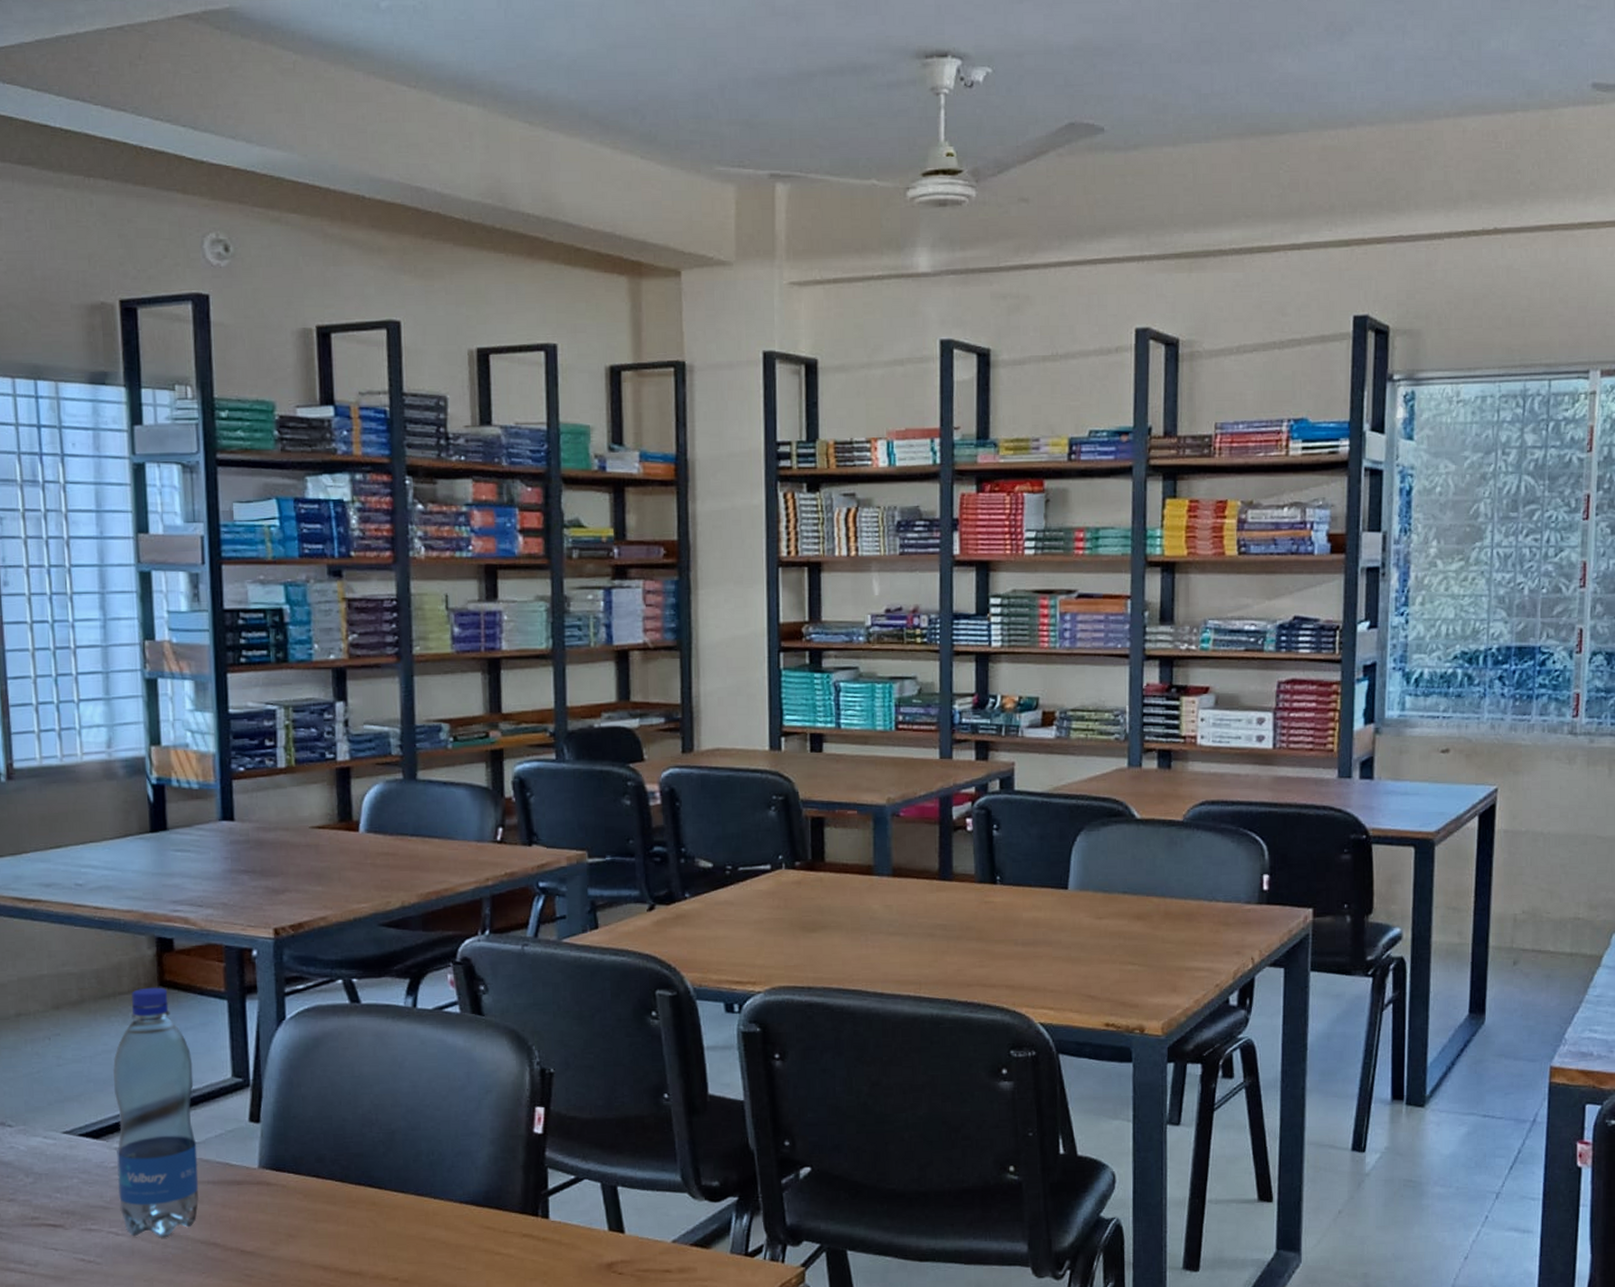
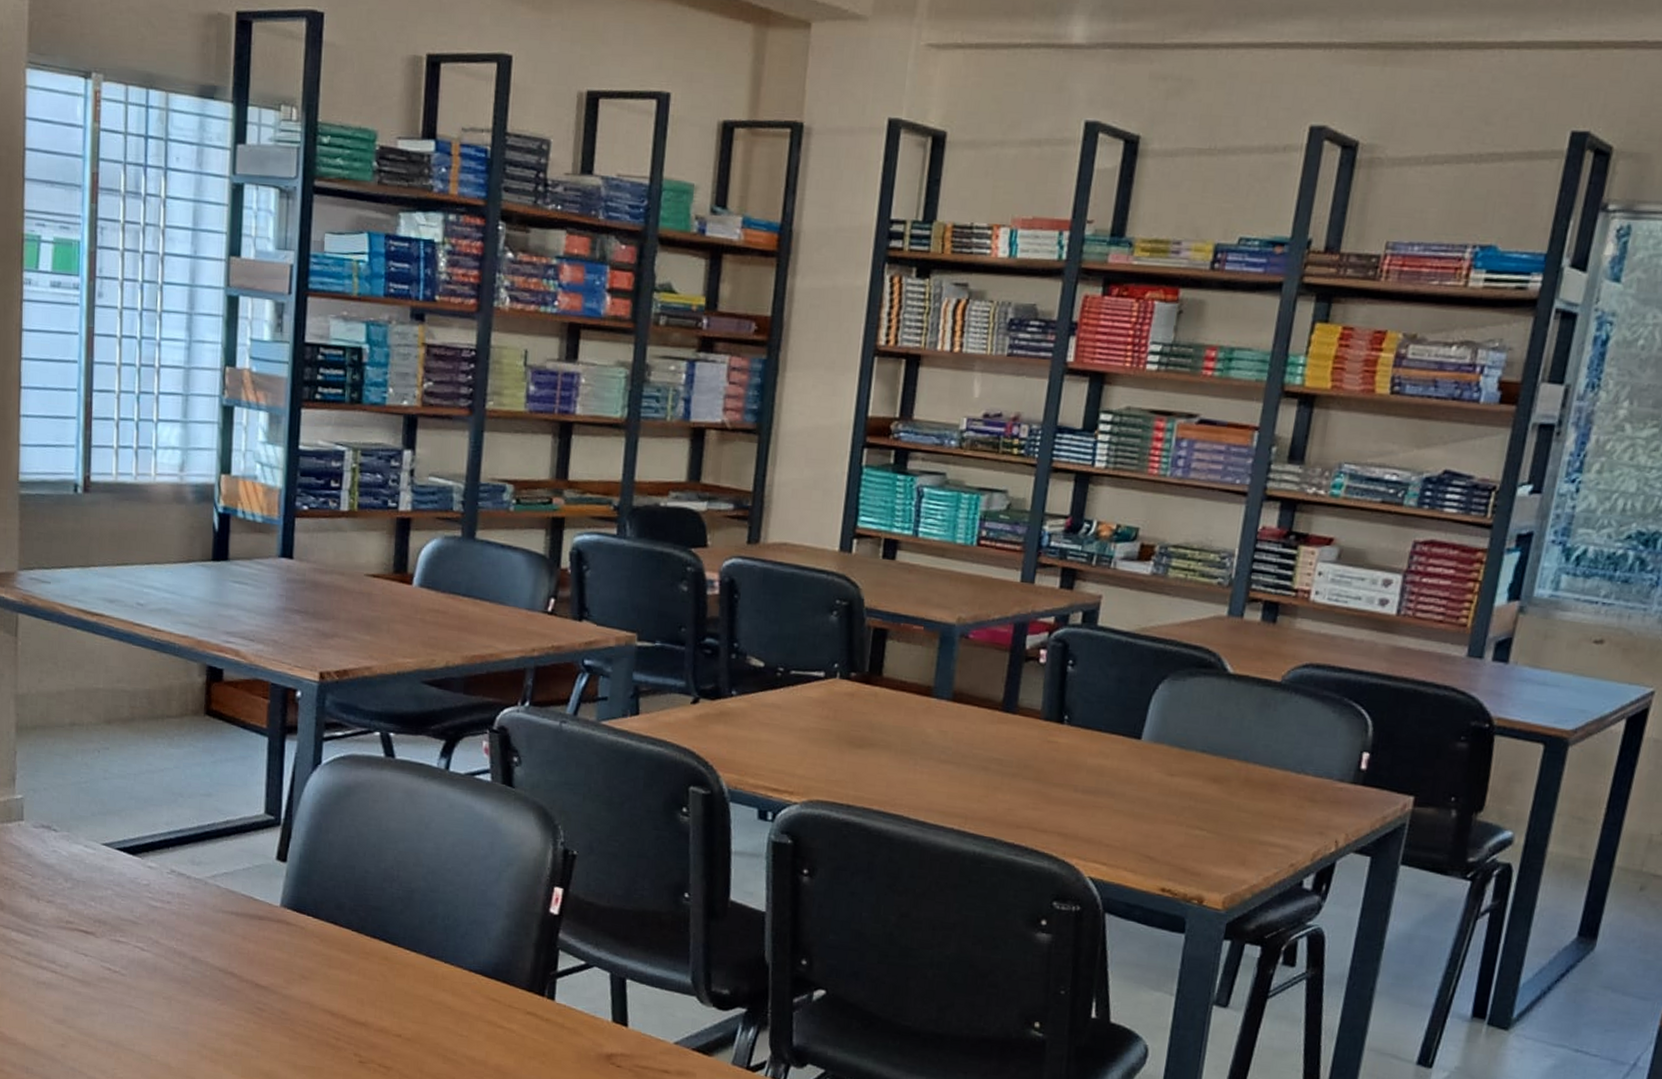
bottle: present [112,987,200,1238] -> none [147,714,229,960]

